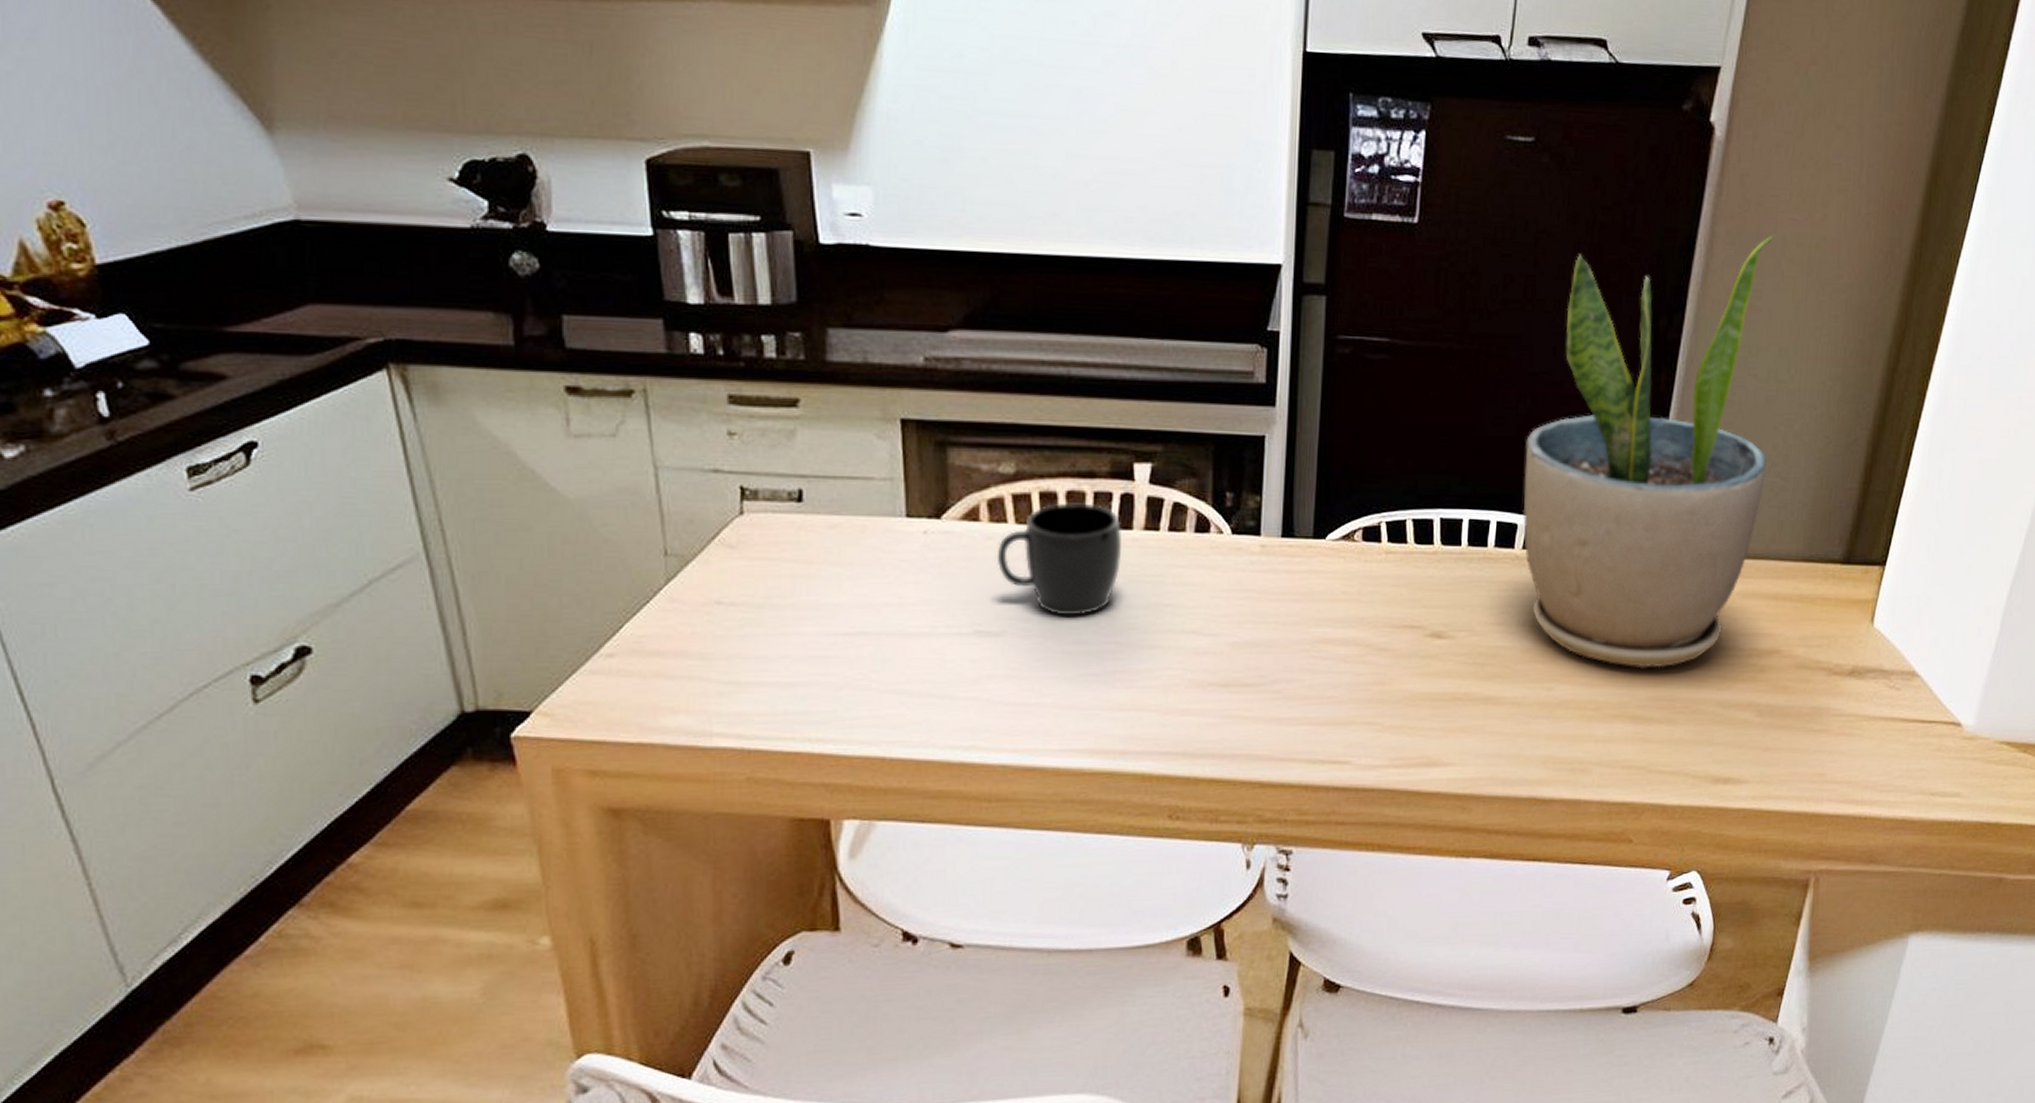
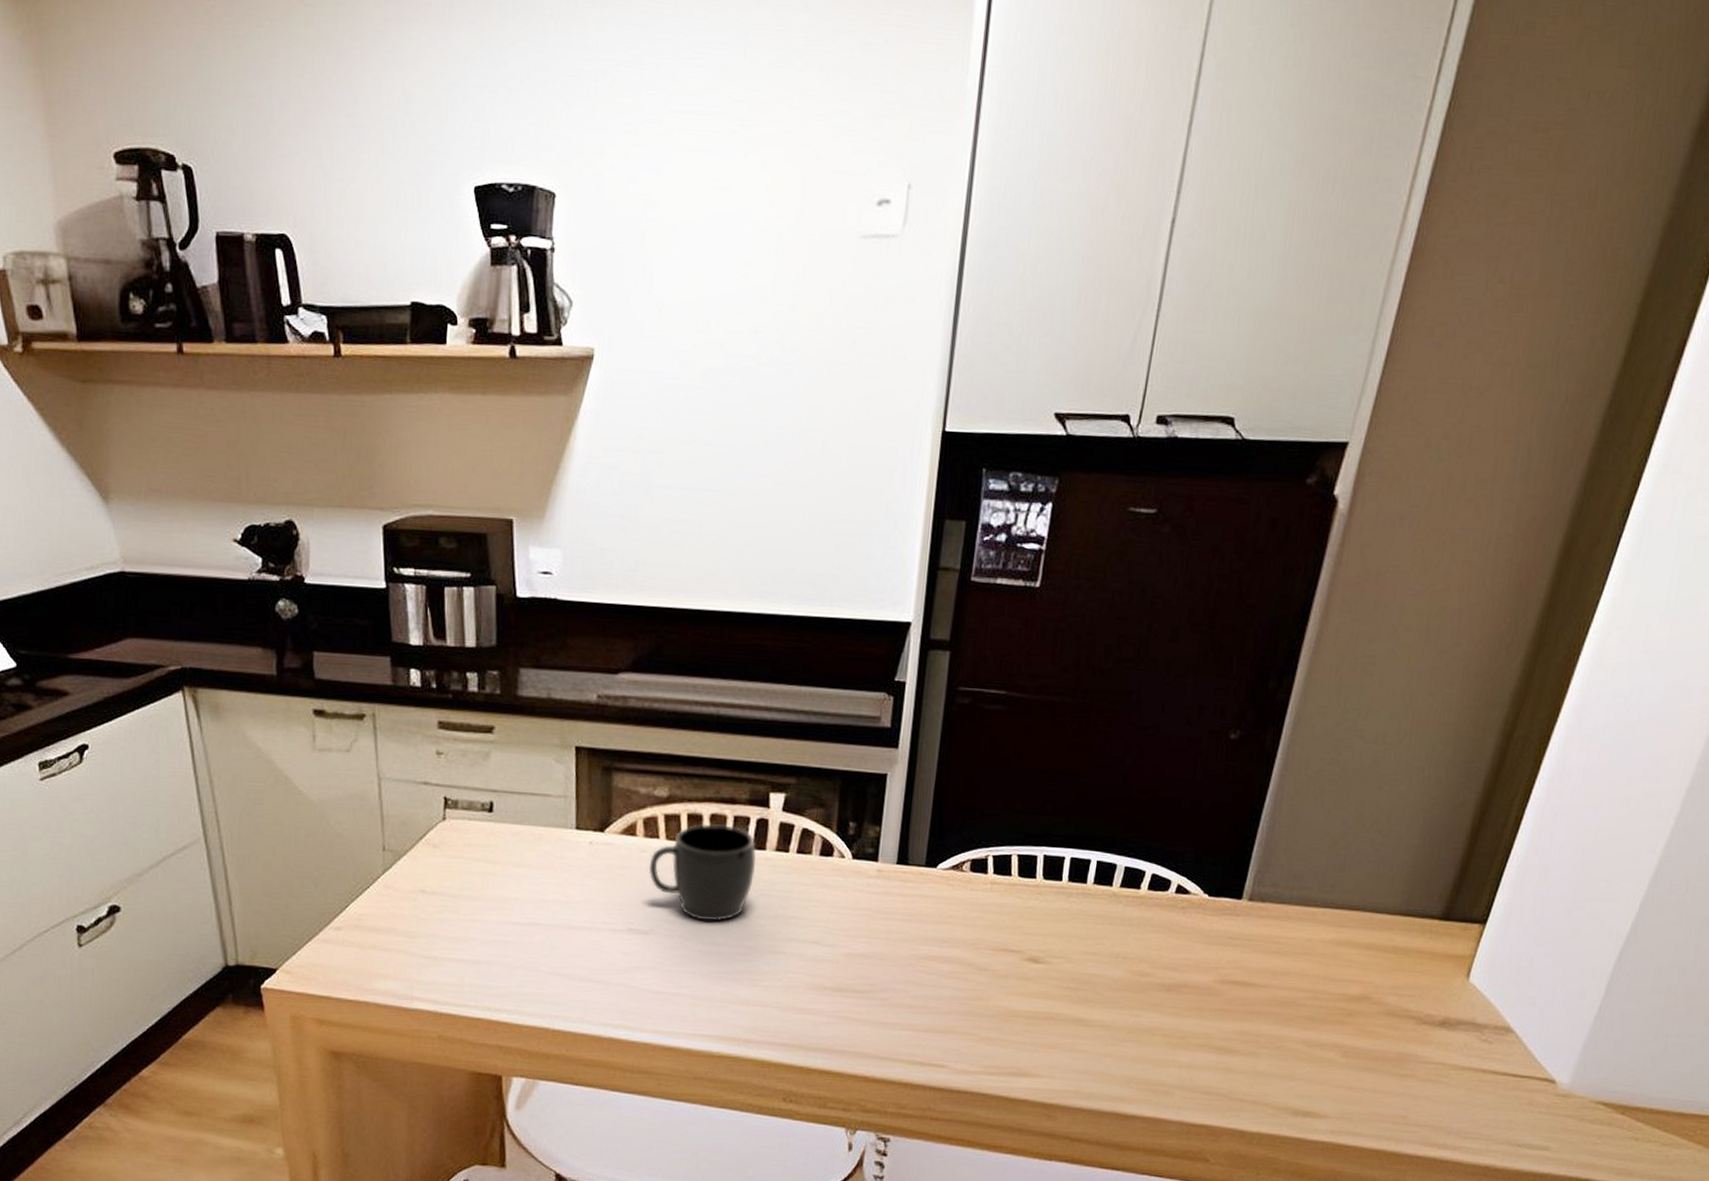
potted plant: present [1522,234,1774,668] -> none [1121,603,1392,1005]

